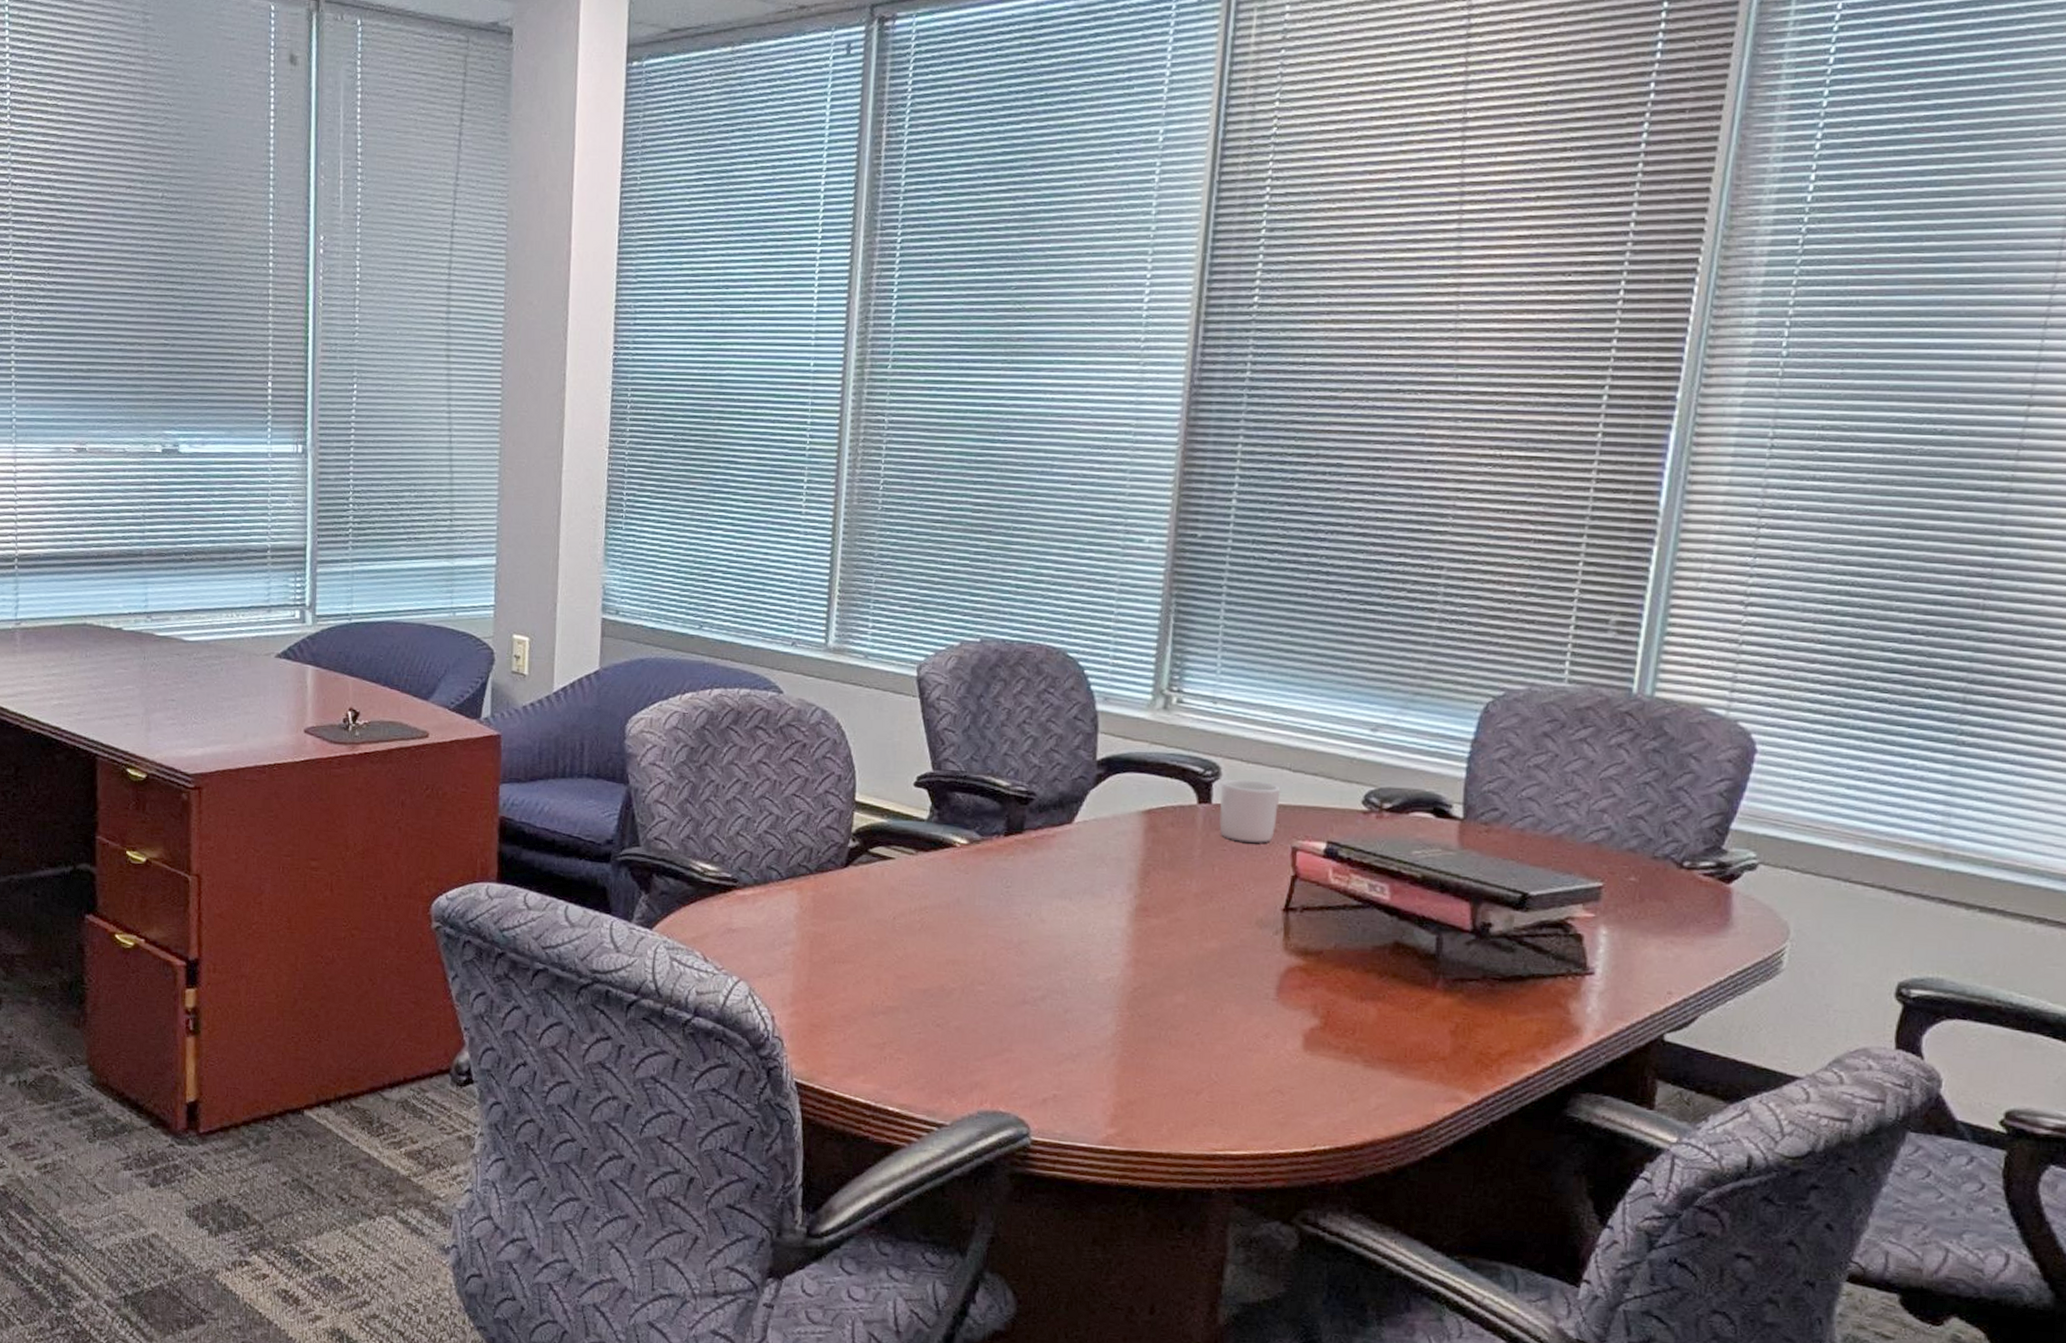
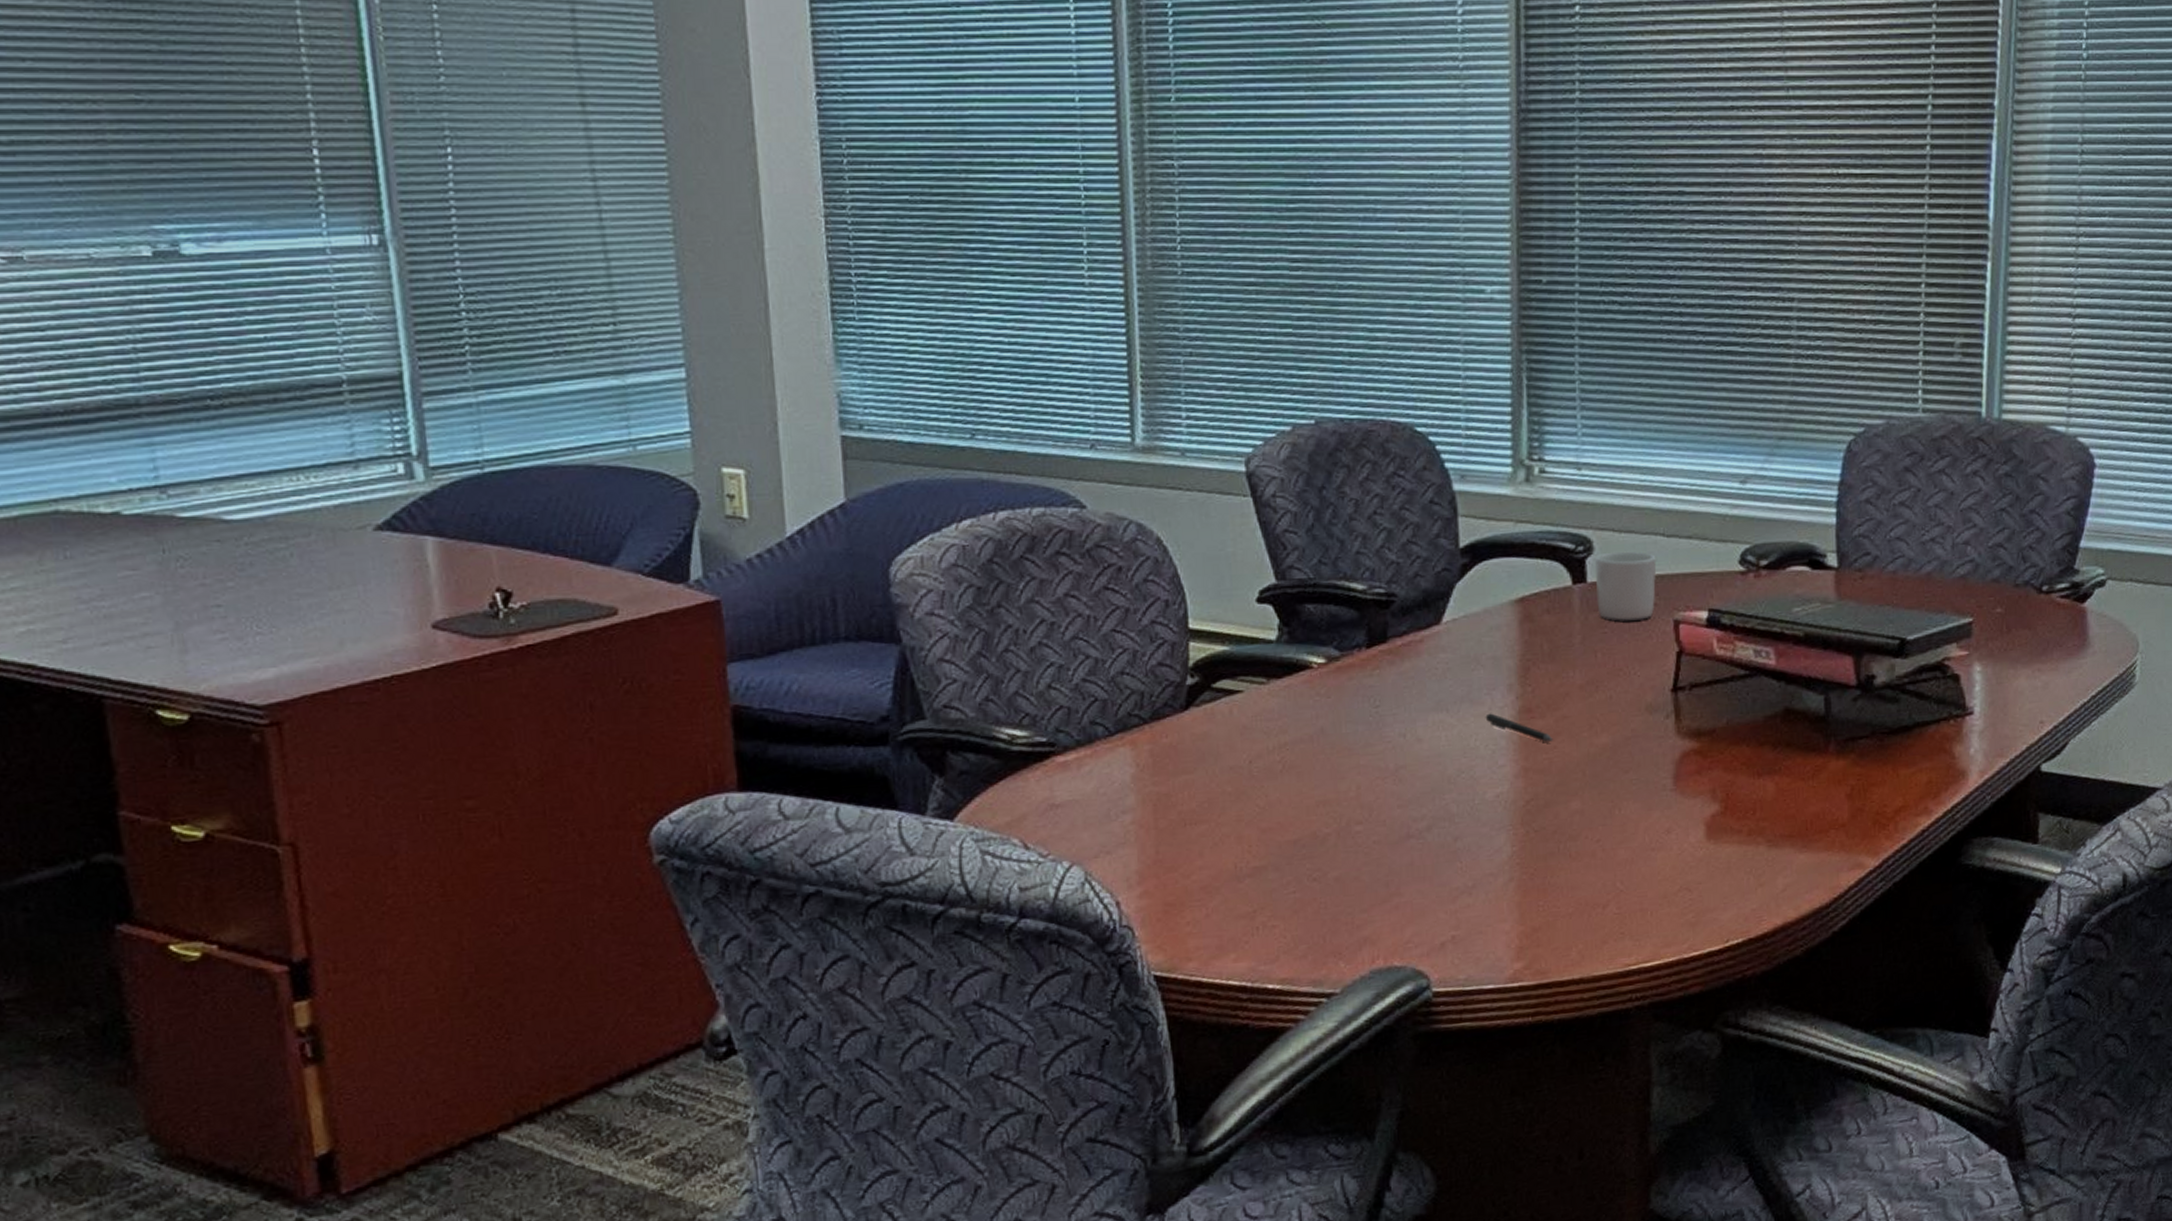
pen: none [1104,906,1165,939] -> present [1485,713,1554,742]

